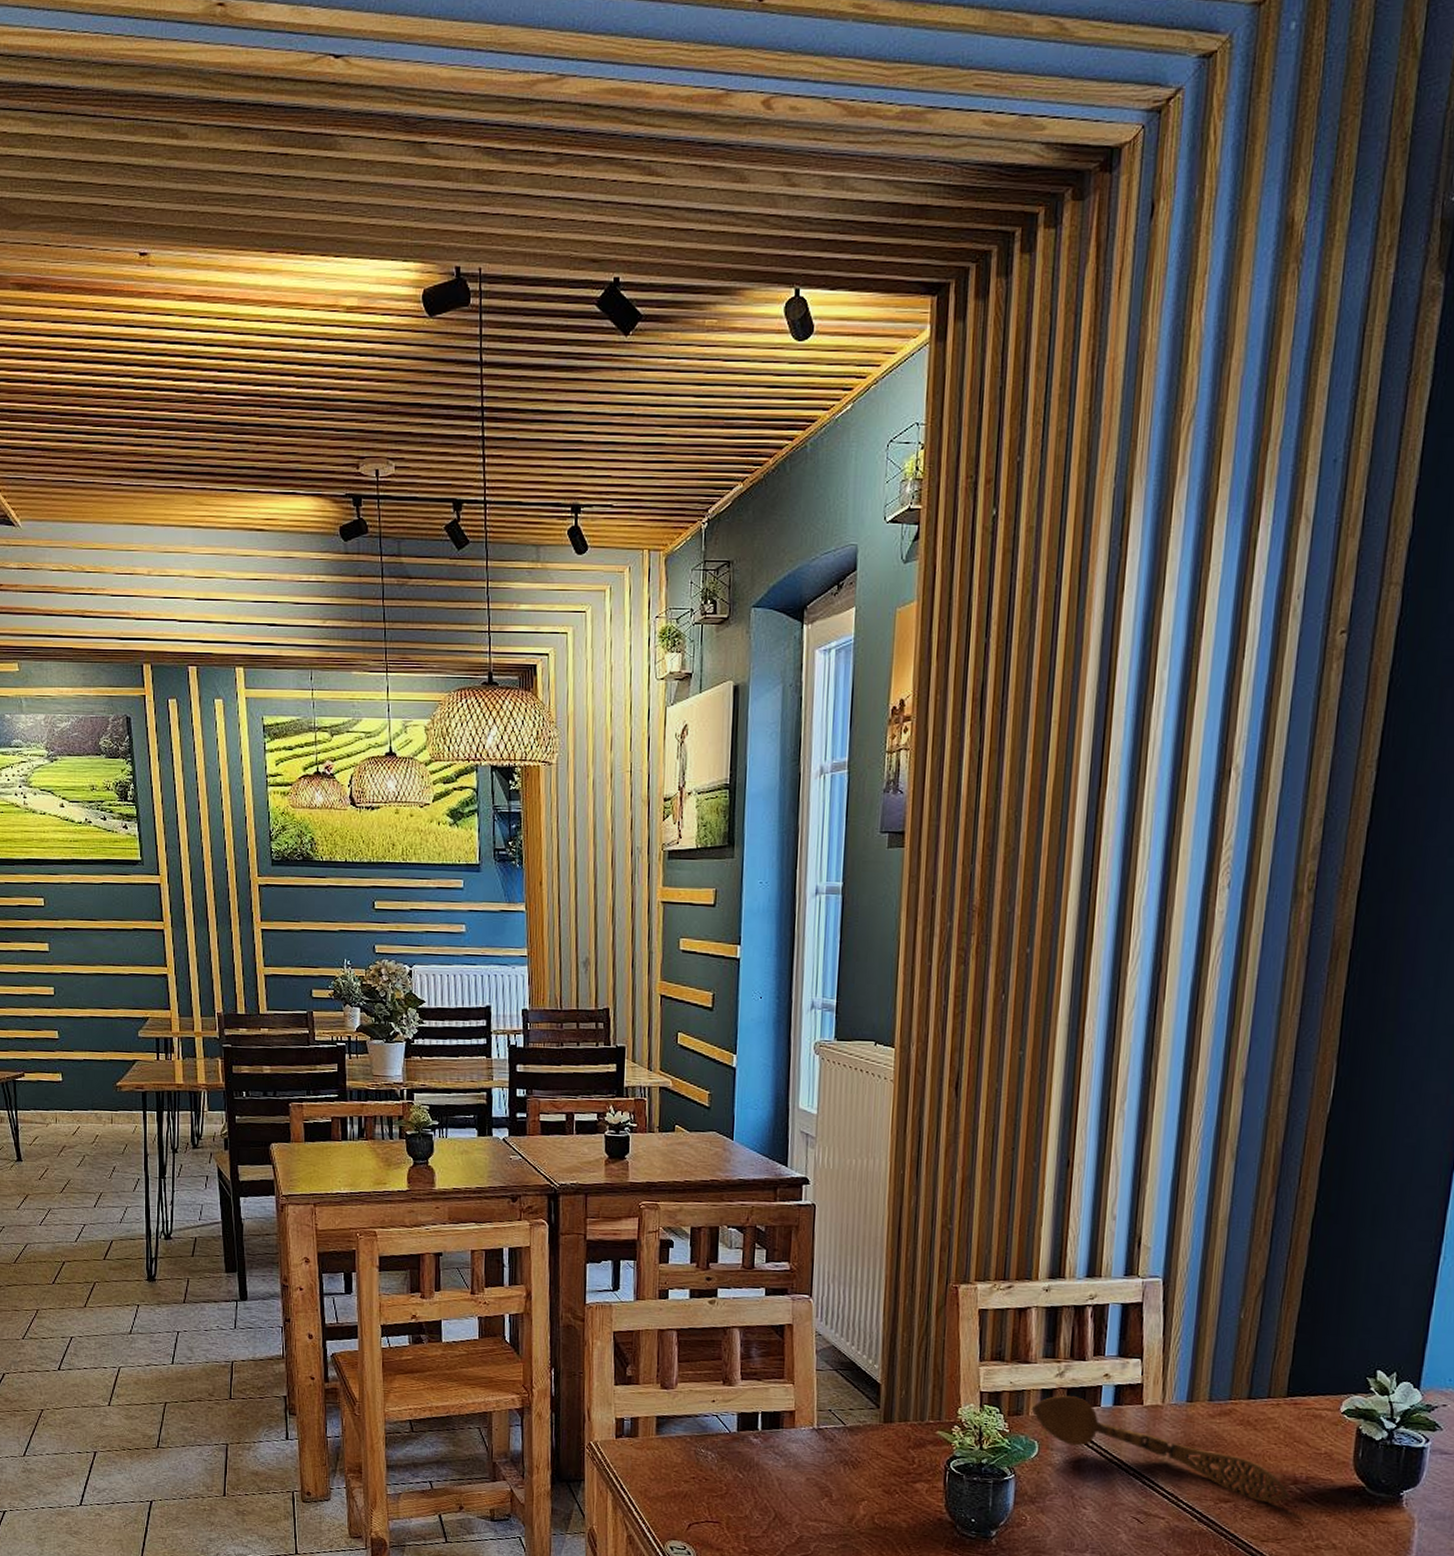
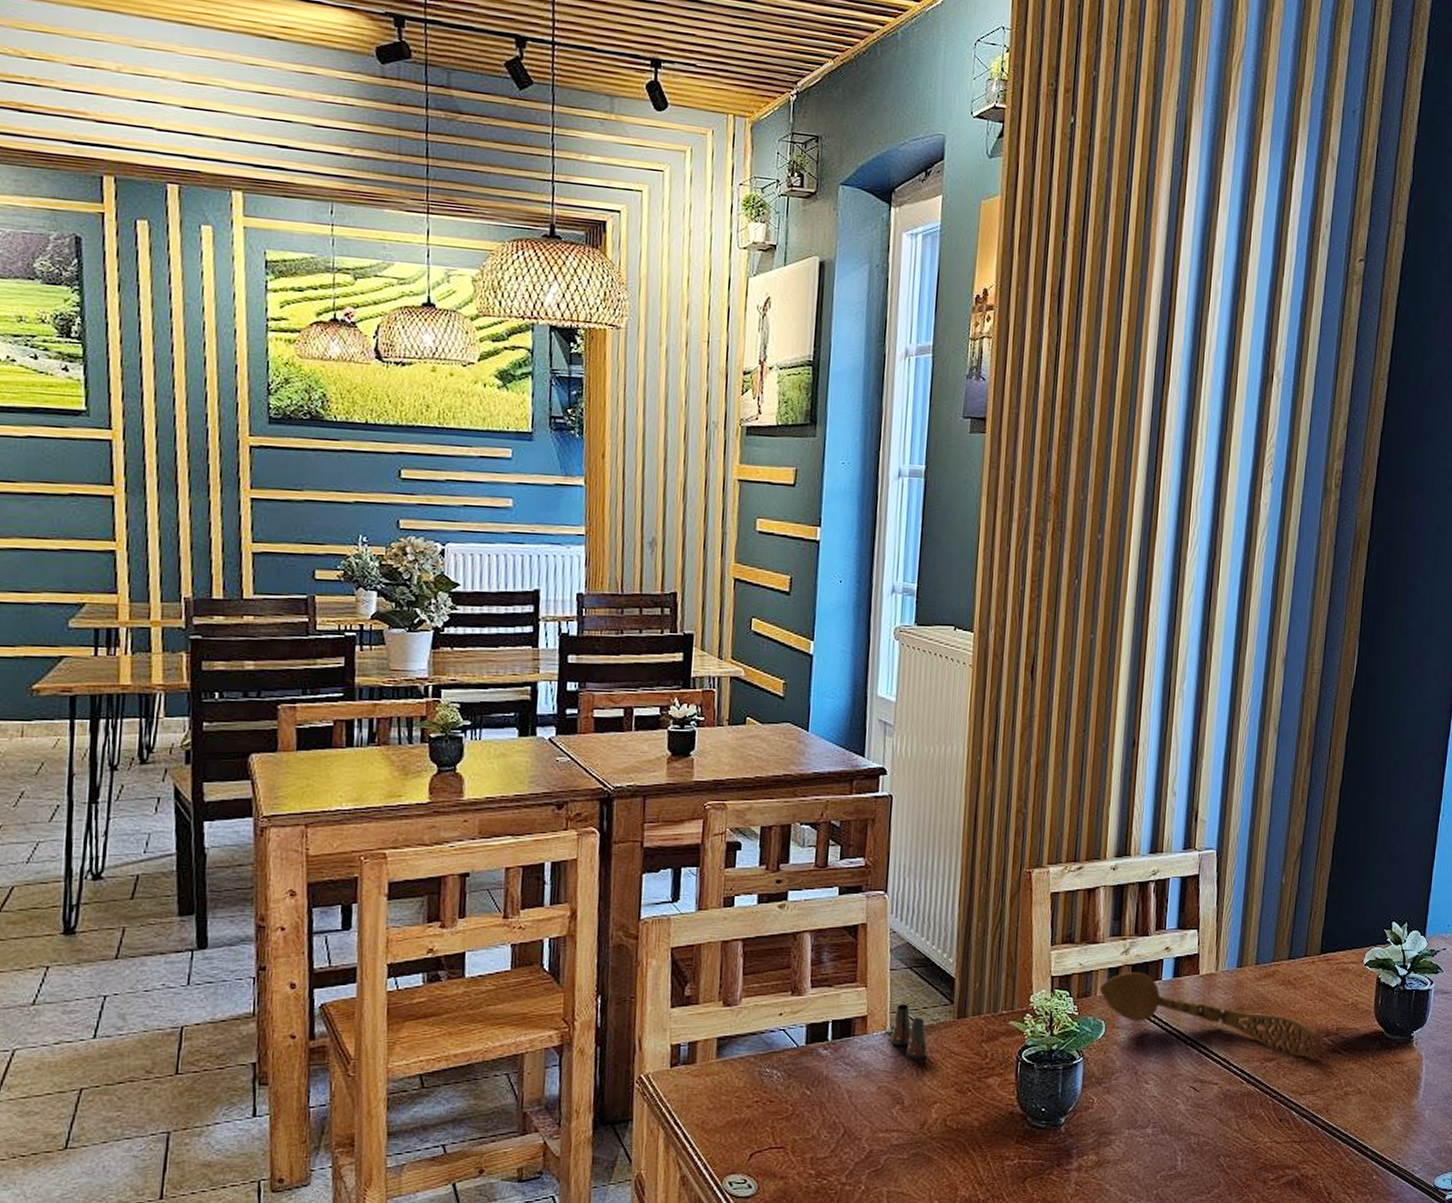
salt shaker: none [815,1403,854,1458] -> present [888,1003,927,1060]

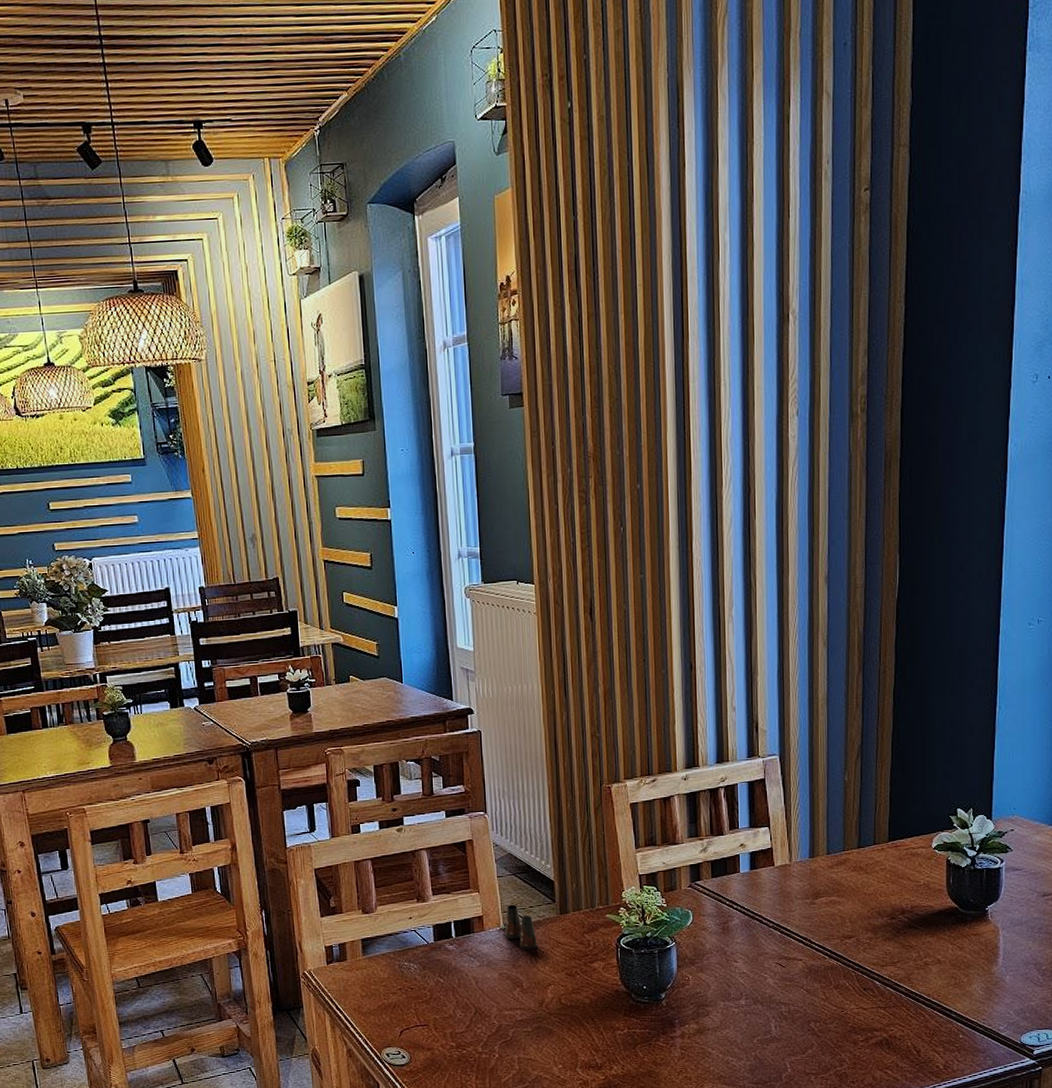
wooden spoon: present [1099,972,1324,1057] -> none [683,867,900,933]

